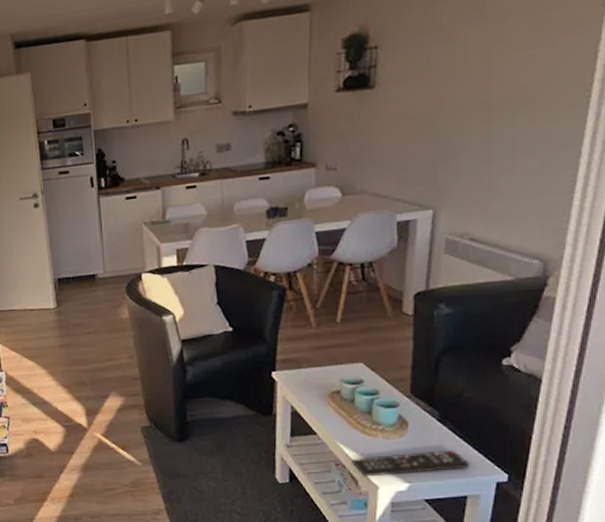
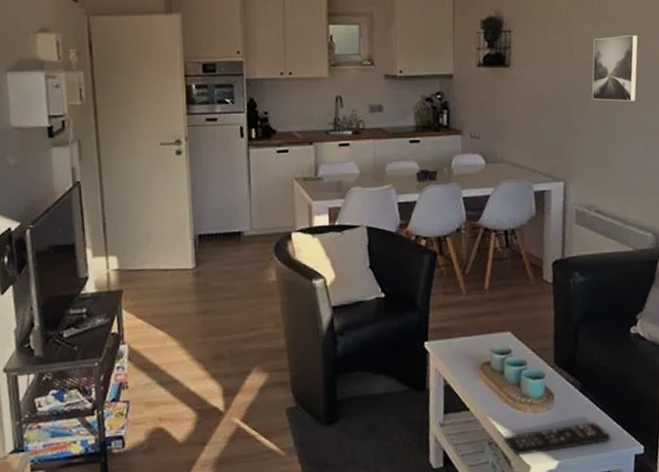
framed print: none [475,30,543,116] -> present [591,34,639,102]

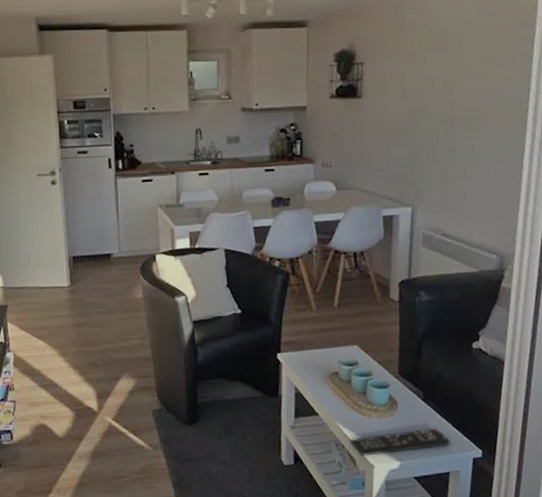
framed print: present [591,34,639,102] -> none [441,63,490,130]

